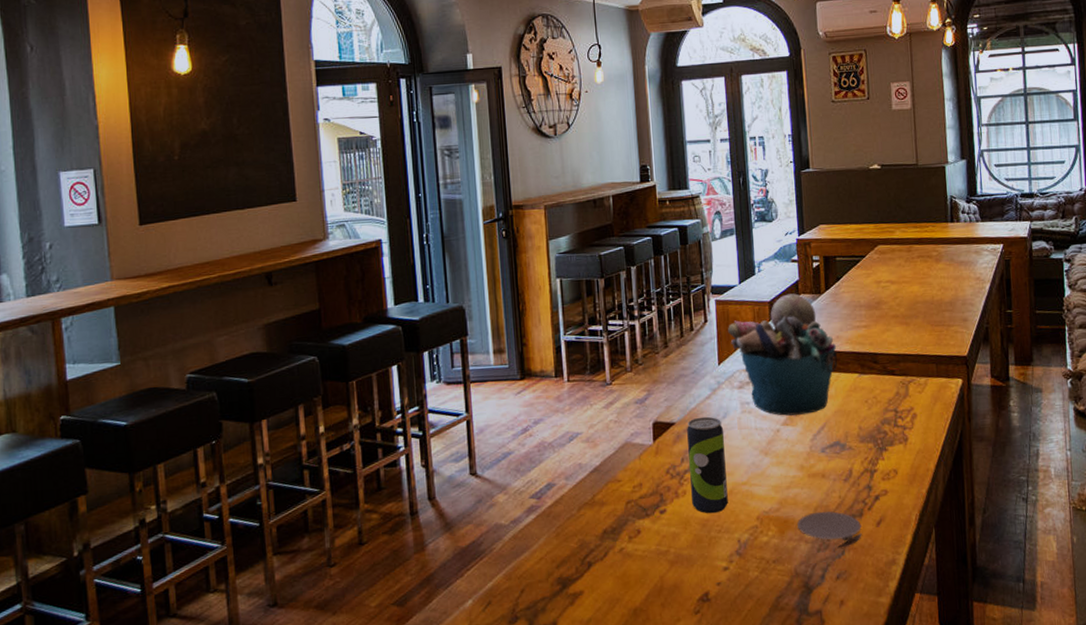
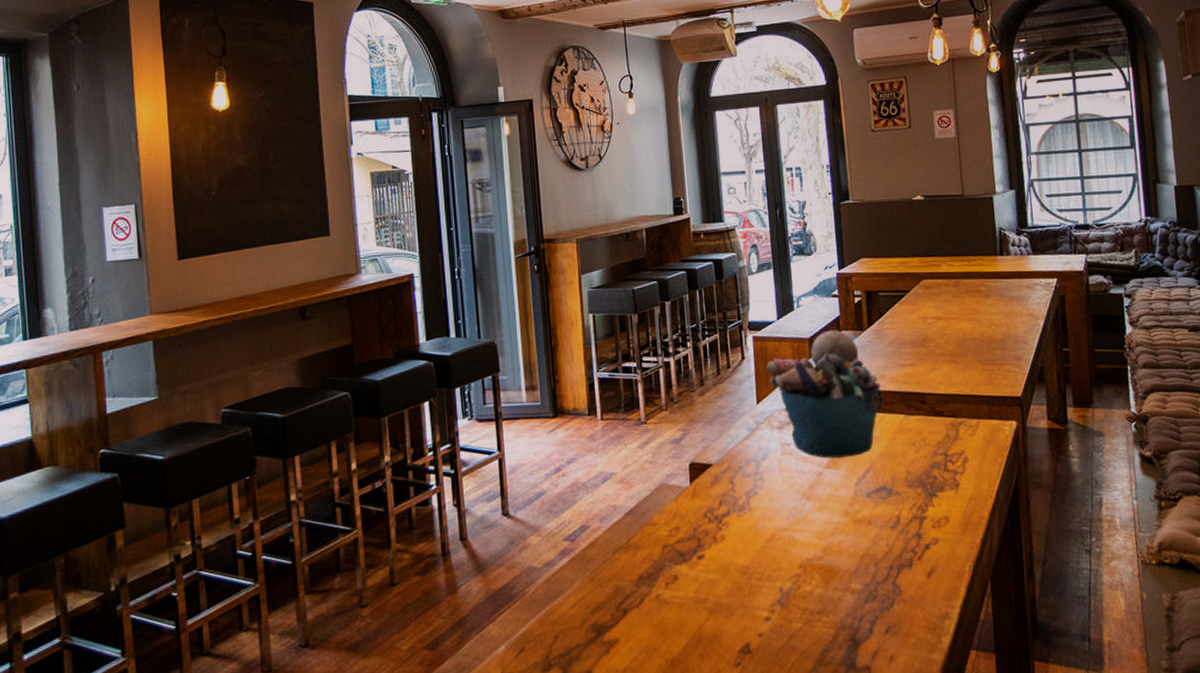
beverage can: present [687,416,728,514] -> none [725,458,769,561]
coaster: present [797,511,862,547] -> none [843,560,912,599]

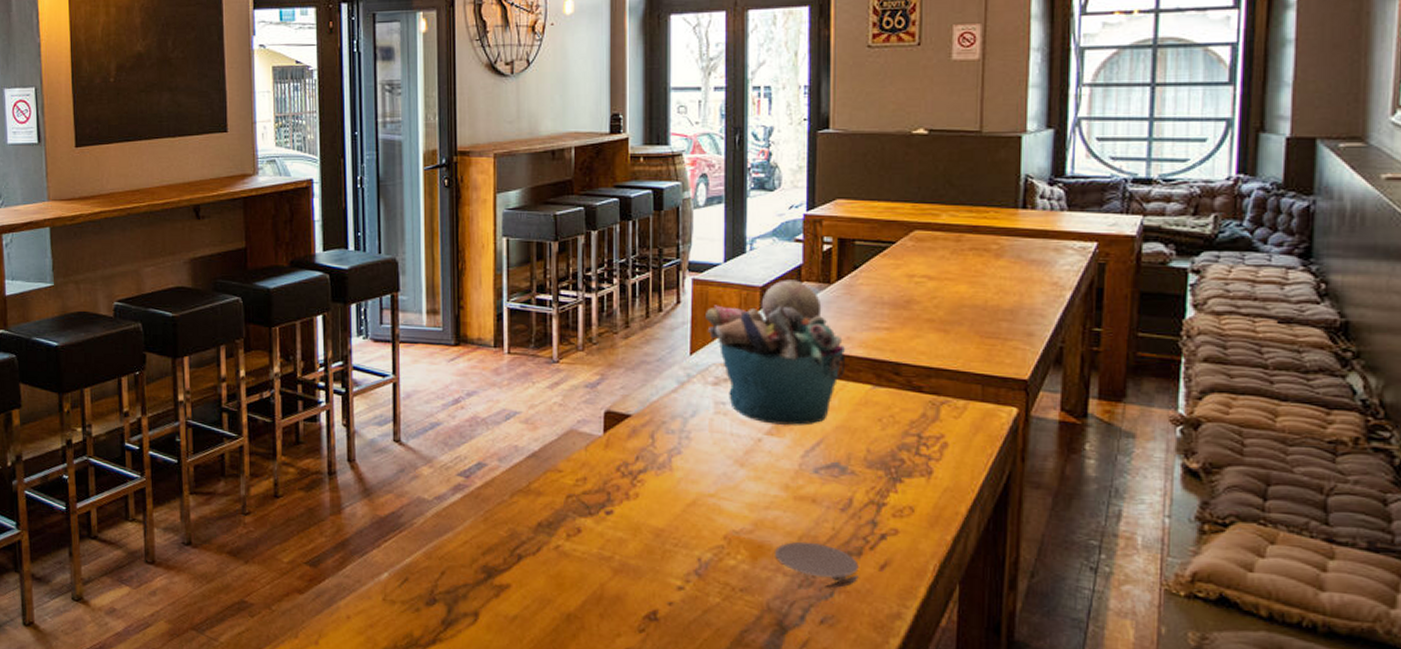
coaster: none [843,560,912,599] -> present [775,541,859,588]

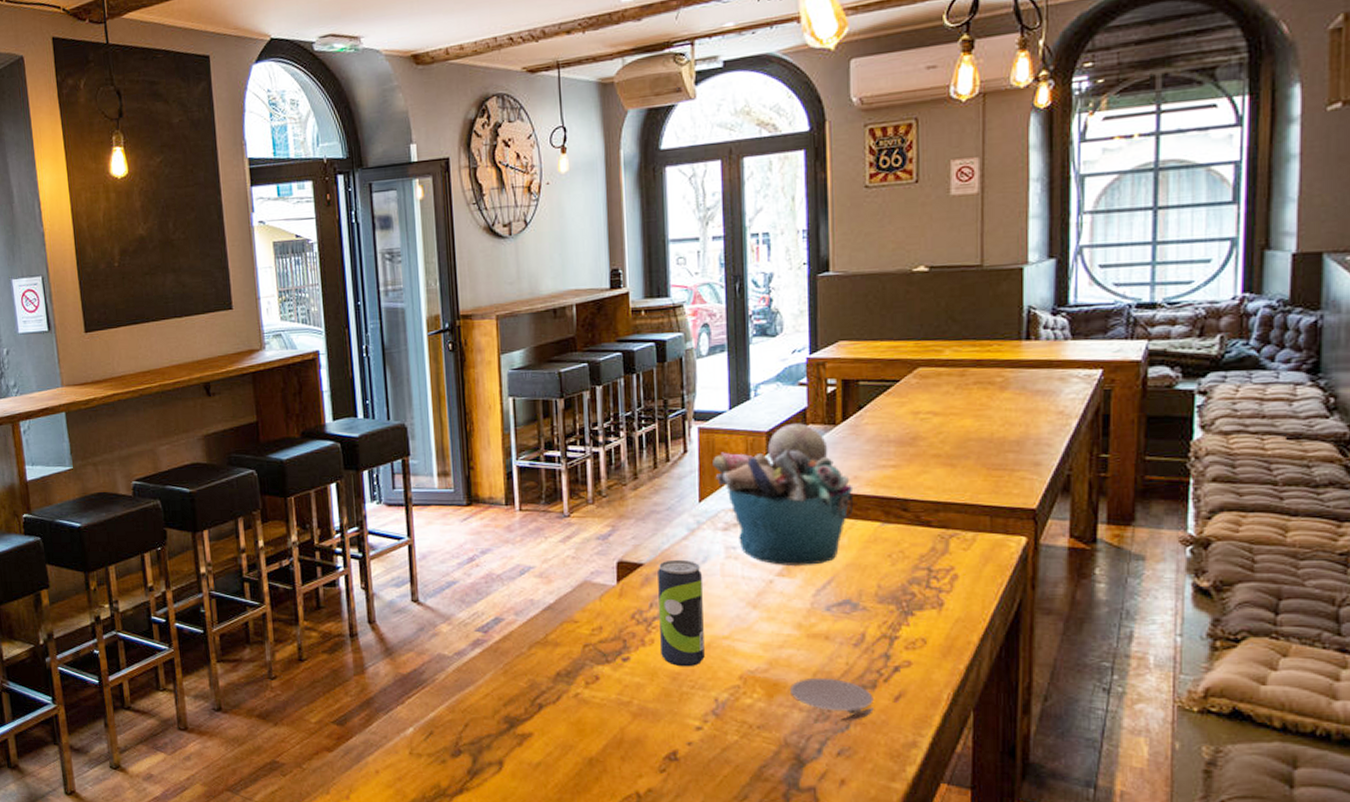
beverage can: none [645,412,690,524] -> present [658,559,705,667]

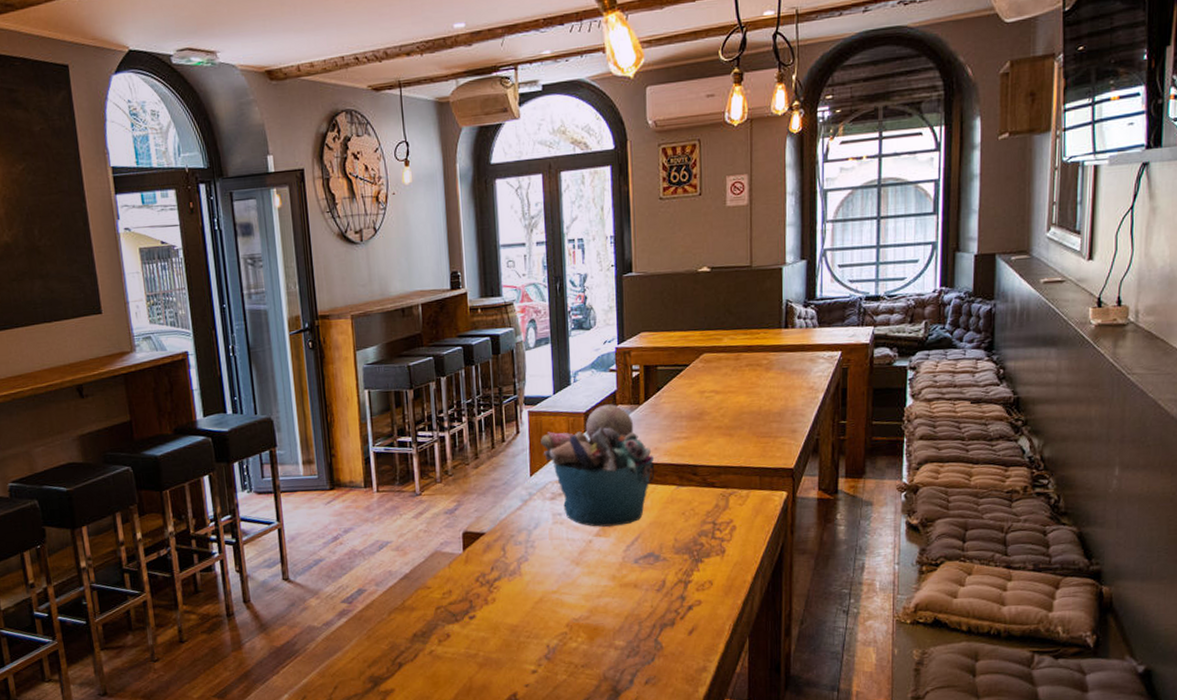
beverage can: present [658,559,705,667] -> none [497,527,538,620]
coaster: present [790,677,874,720] -> none [607,619,673,654]

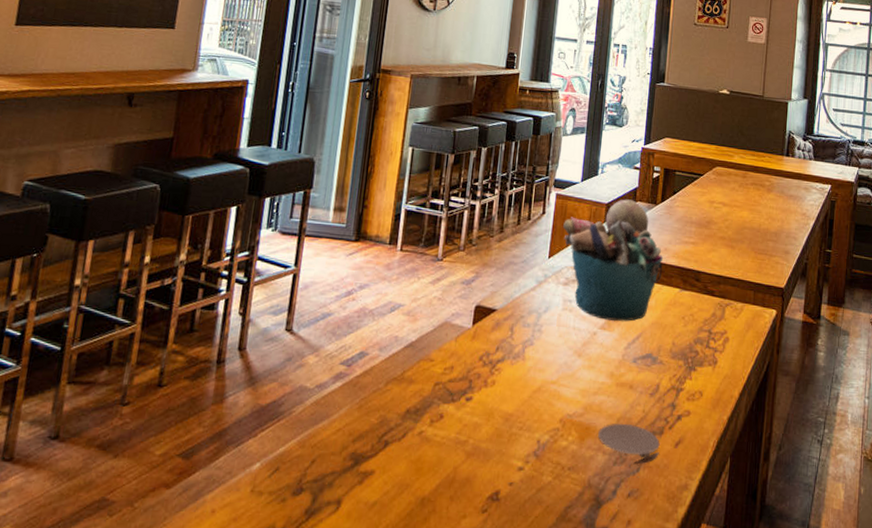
coaster: none [607,619,673,654] -> present [598,423,660,464]

